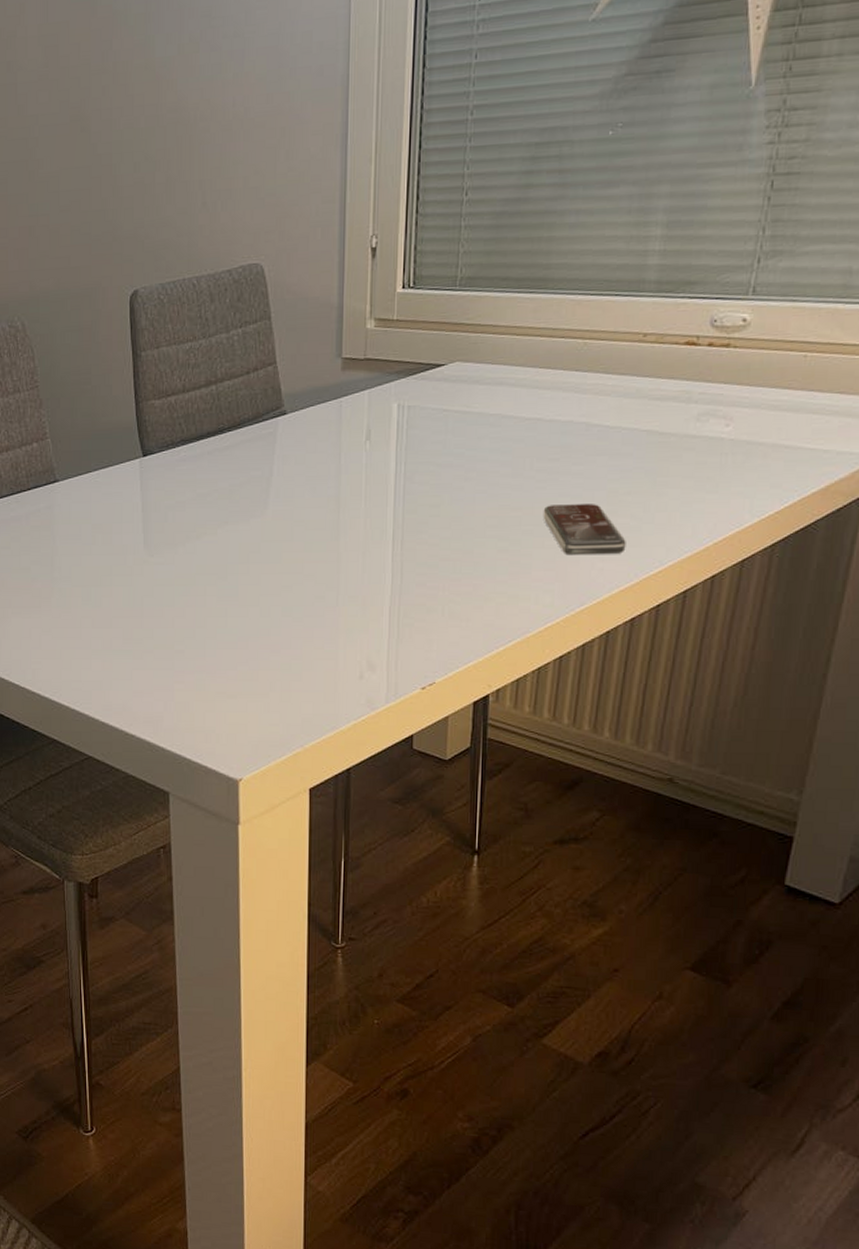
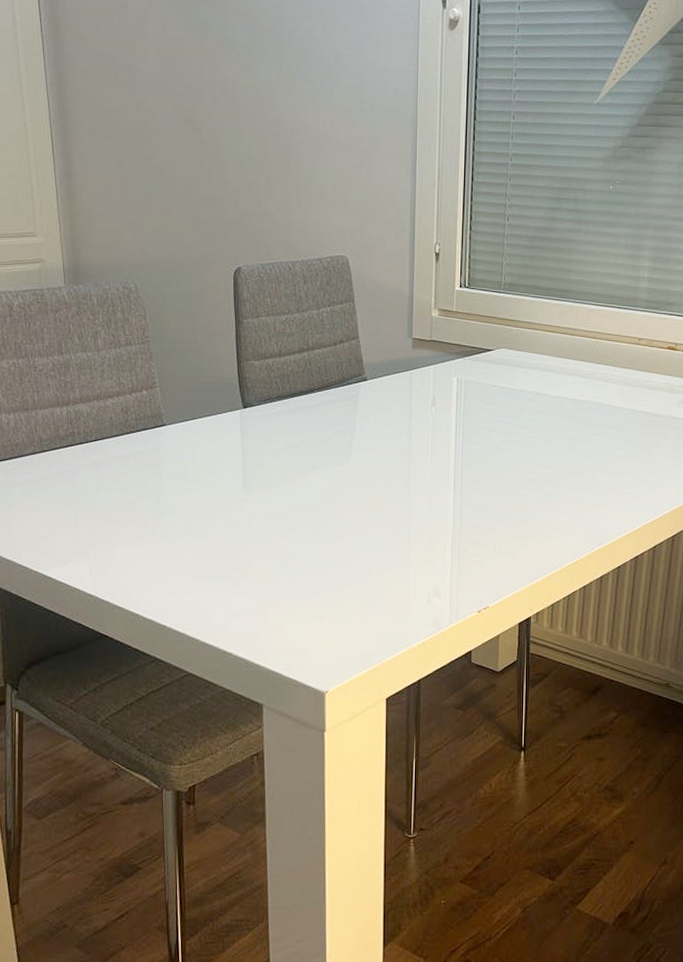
mobile phone: present [543,504,626,556] -> none [569,465,630,506]

